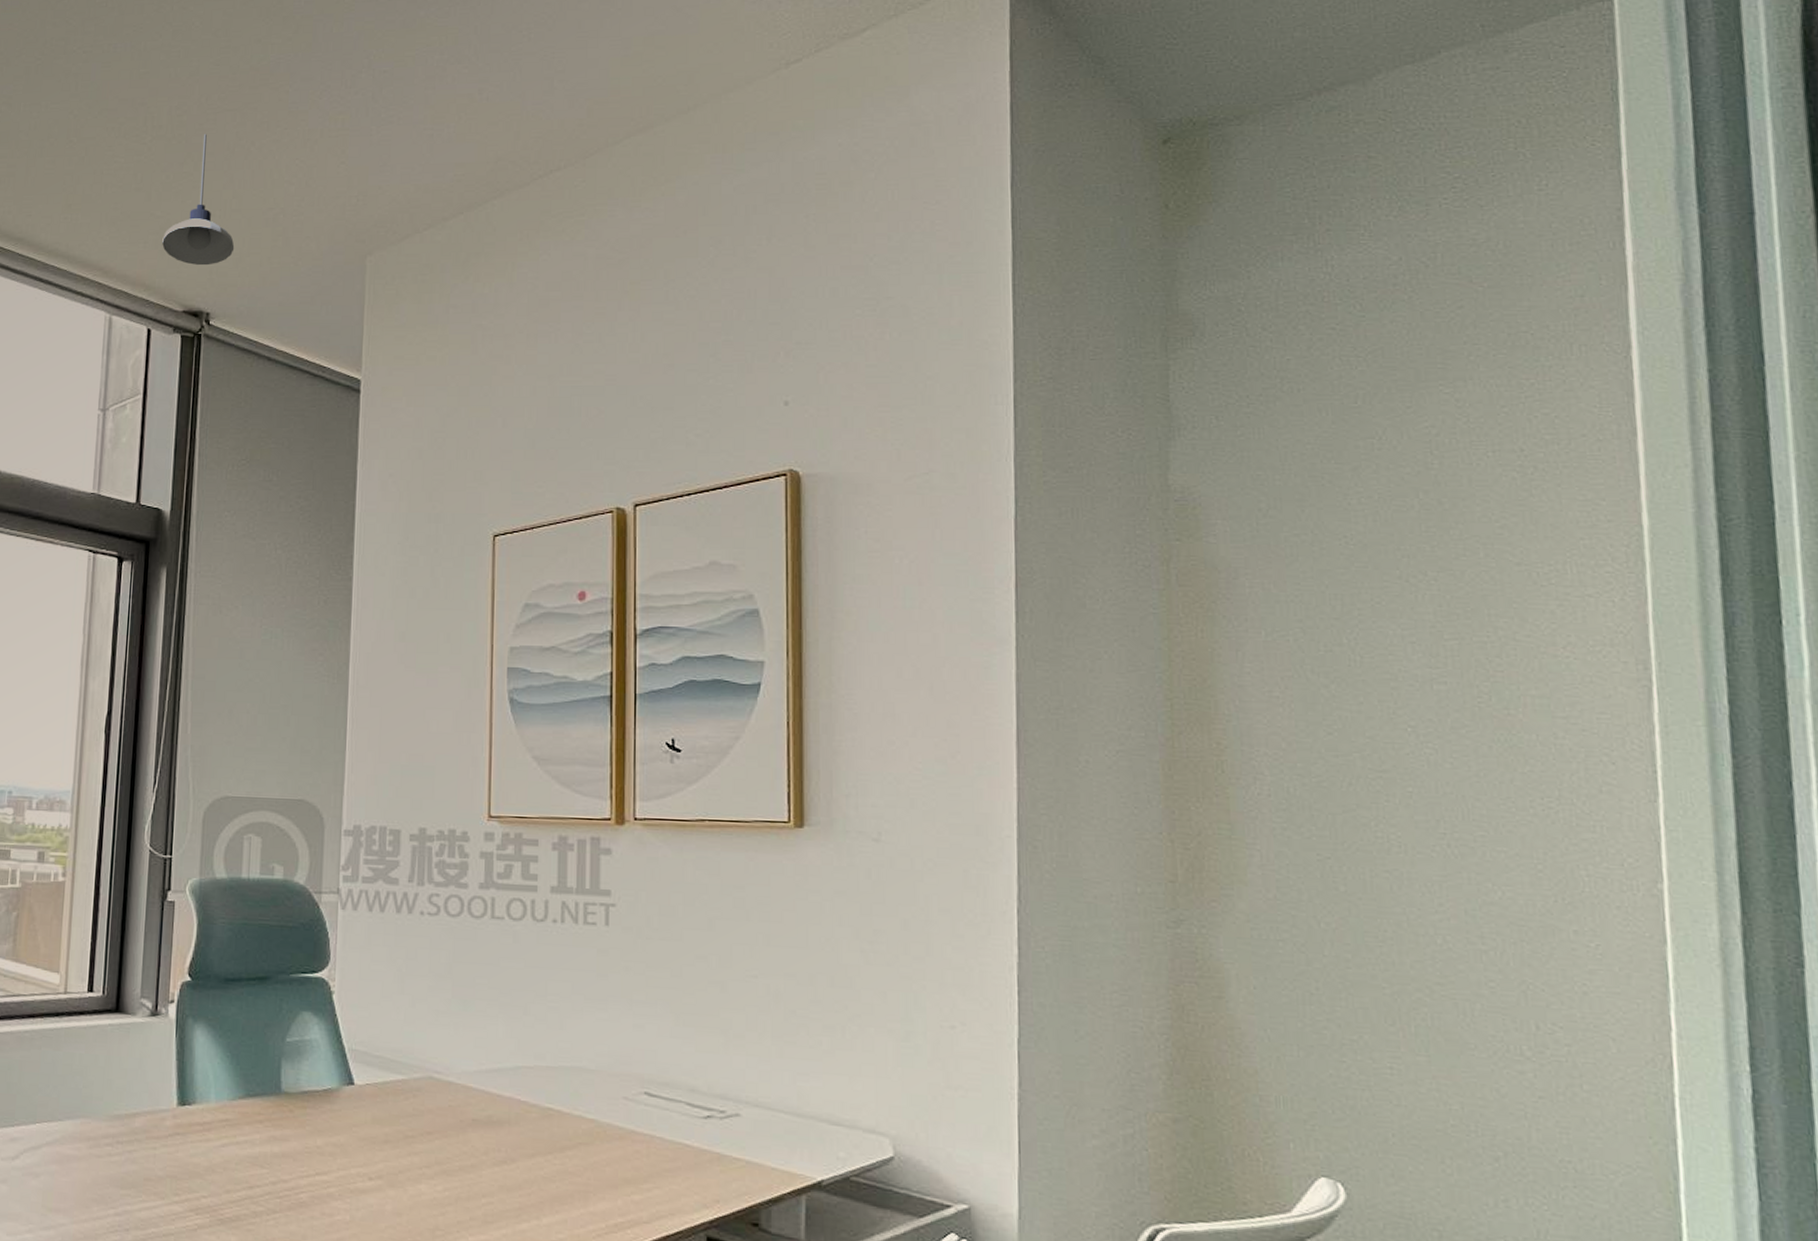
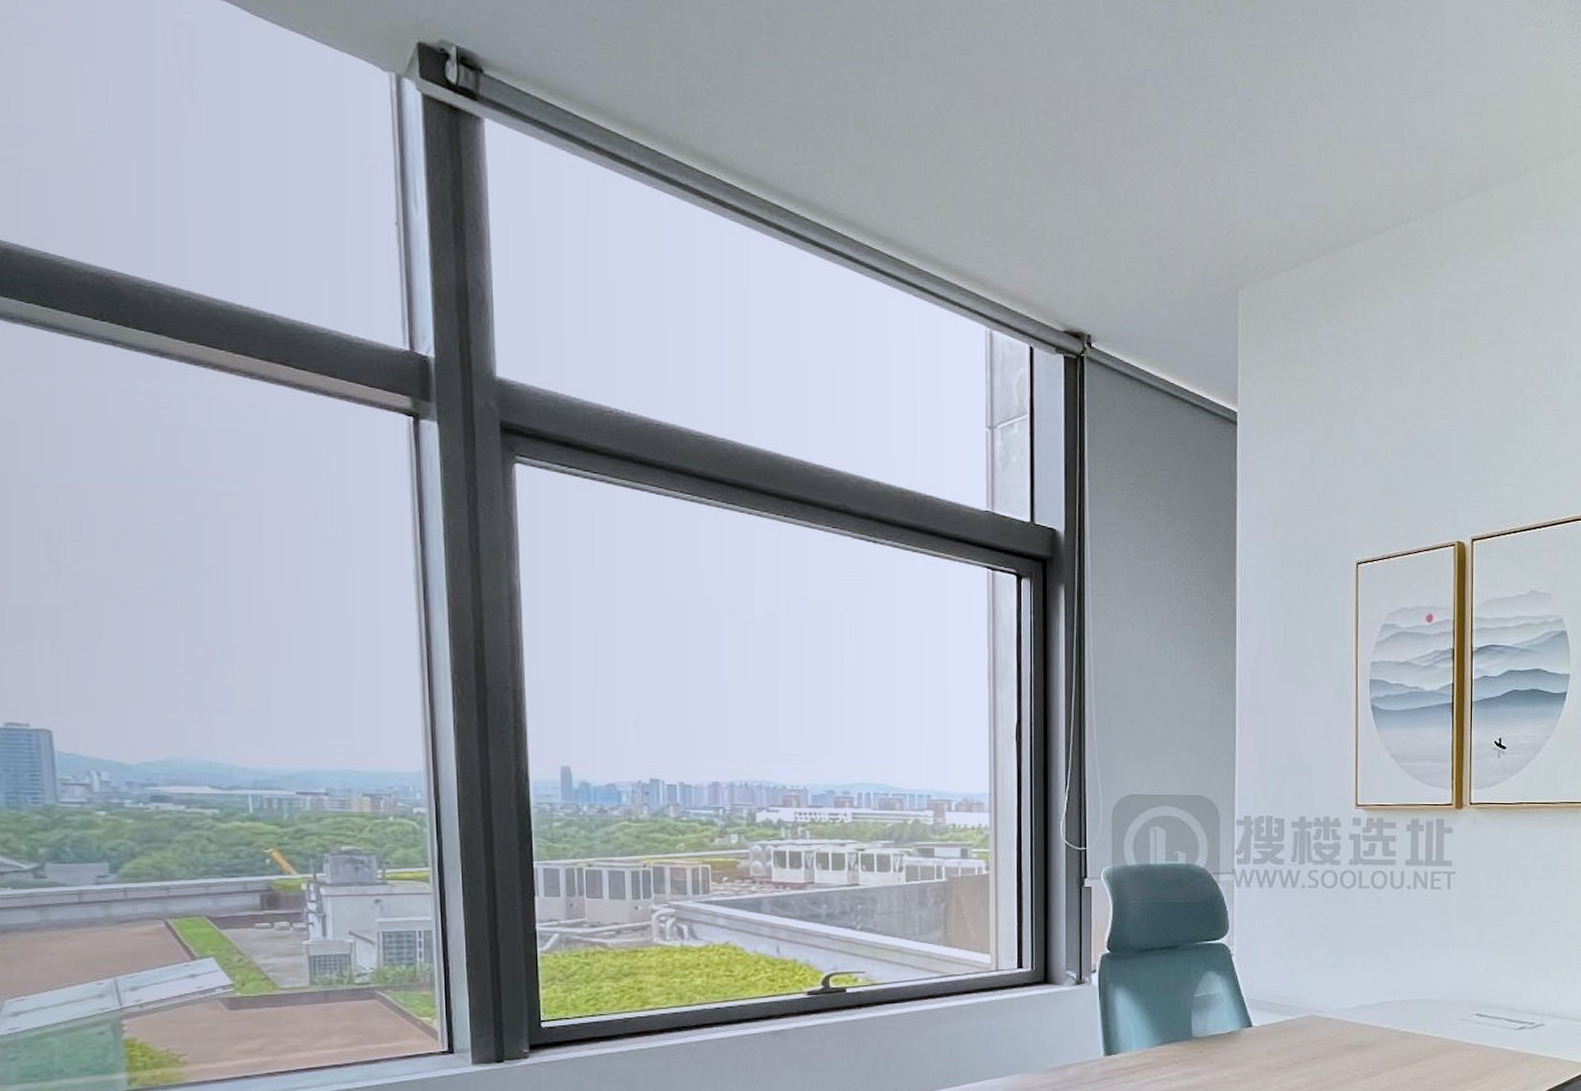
pendant light: present [162,134,235,266] -> none [1039,144,1112,286]

